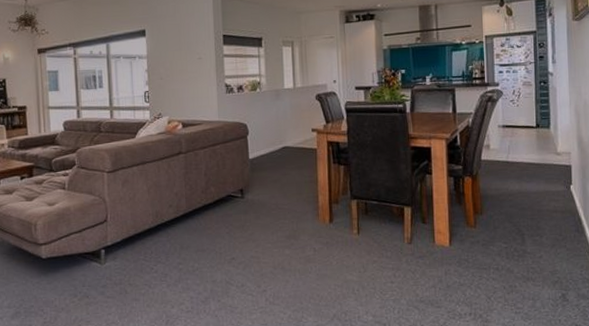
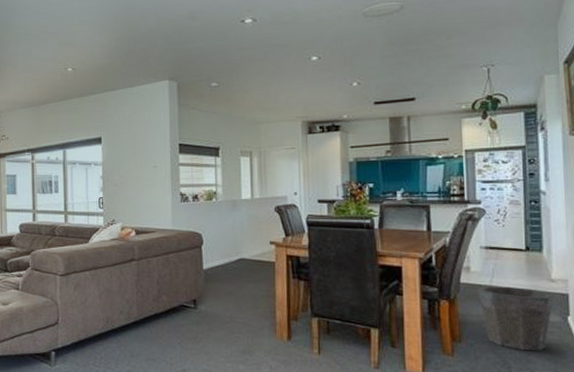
waste bin: none [496,161,560,219] -> present [477,286,554,351]

